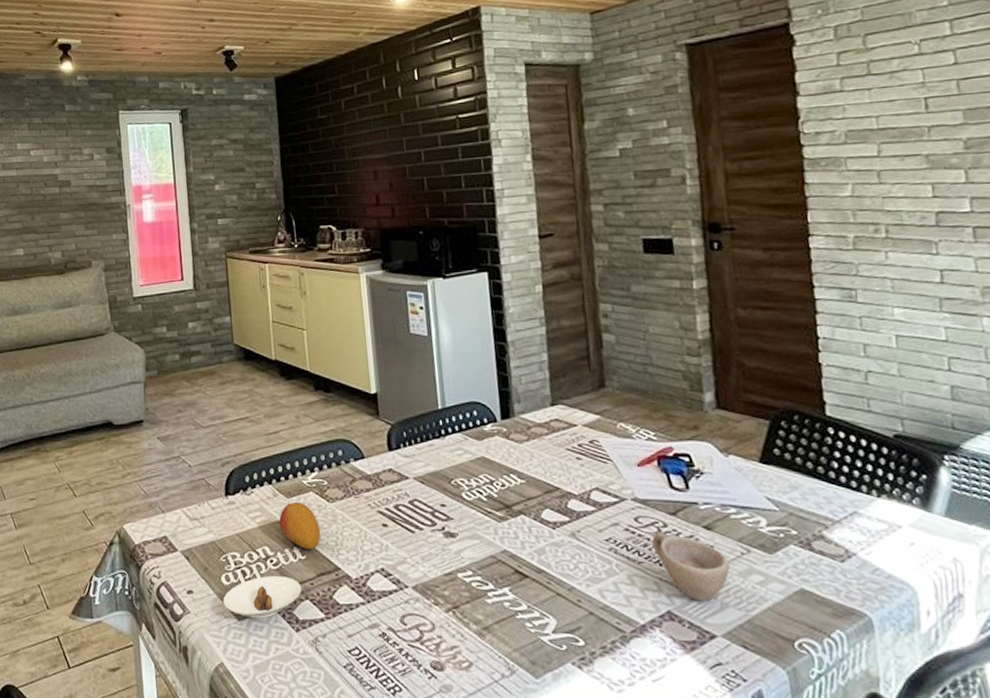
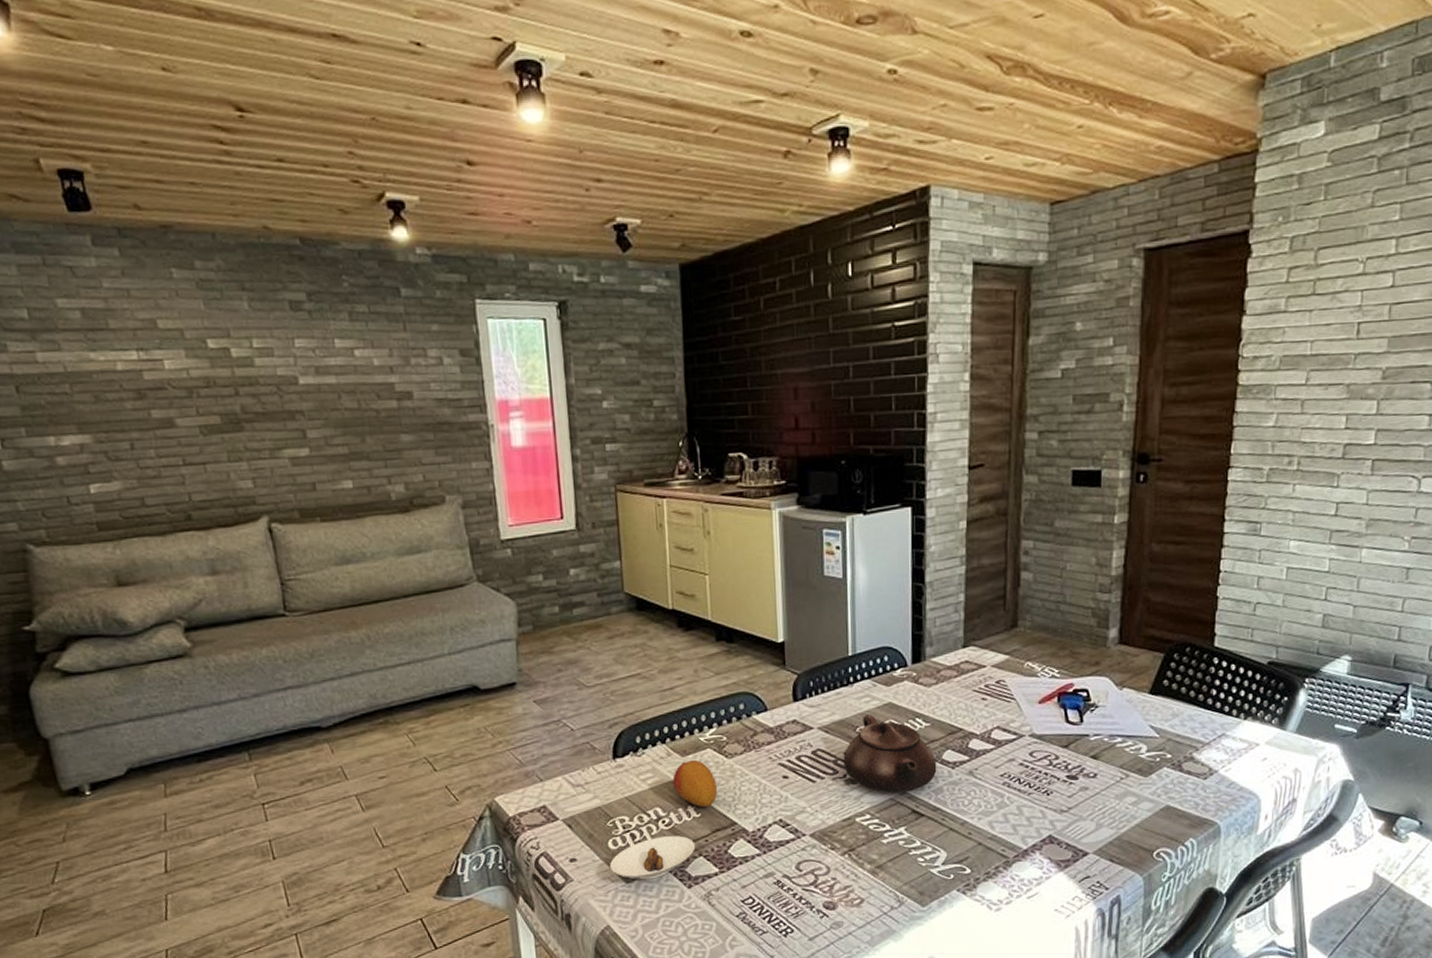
teapot: none [440,468,537,549] -> present [843,714,937,793]
cup: present [652,532,731,601] -> none [1043,764,1110,824]

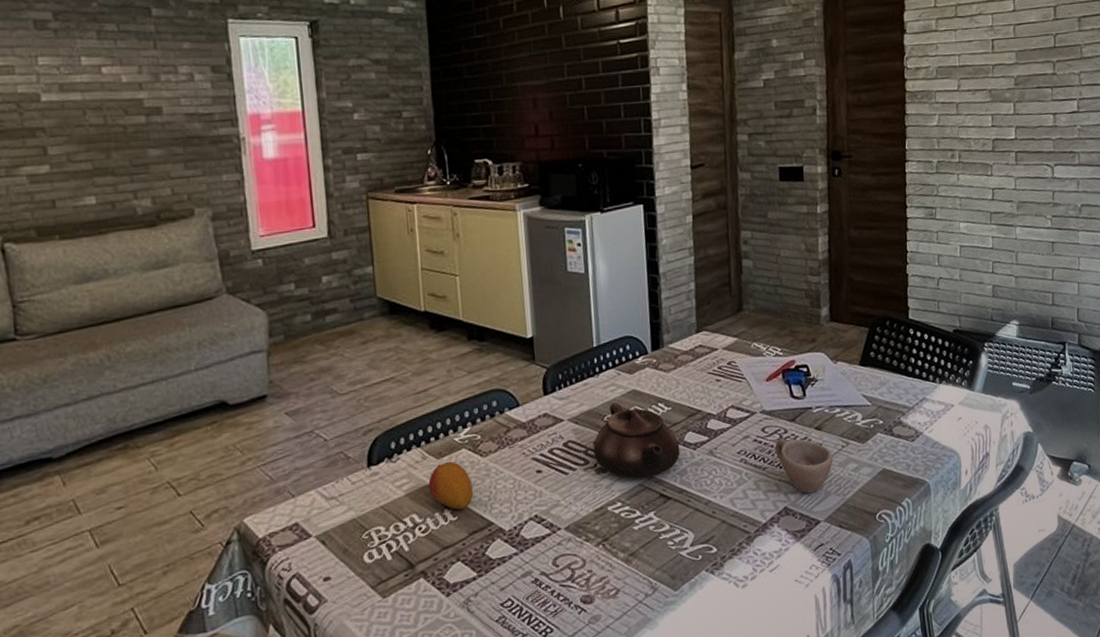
saucer: present [609,835,696,880] -> none [365,541,453,593]
cup: none [1043,764,1110,824] -> present [774,438,834,494]

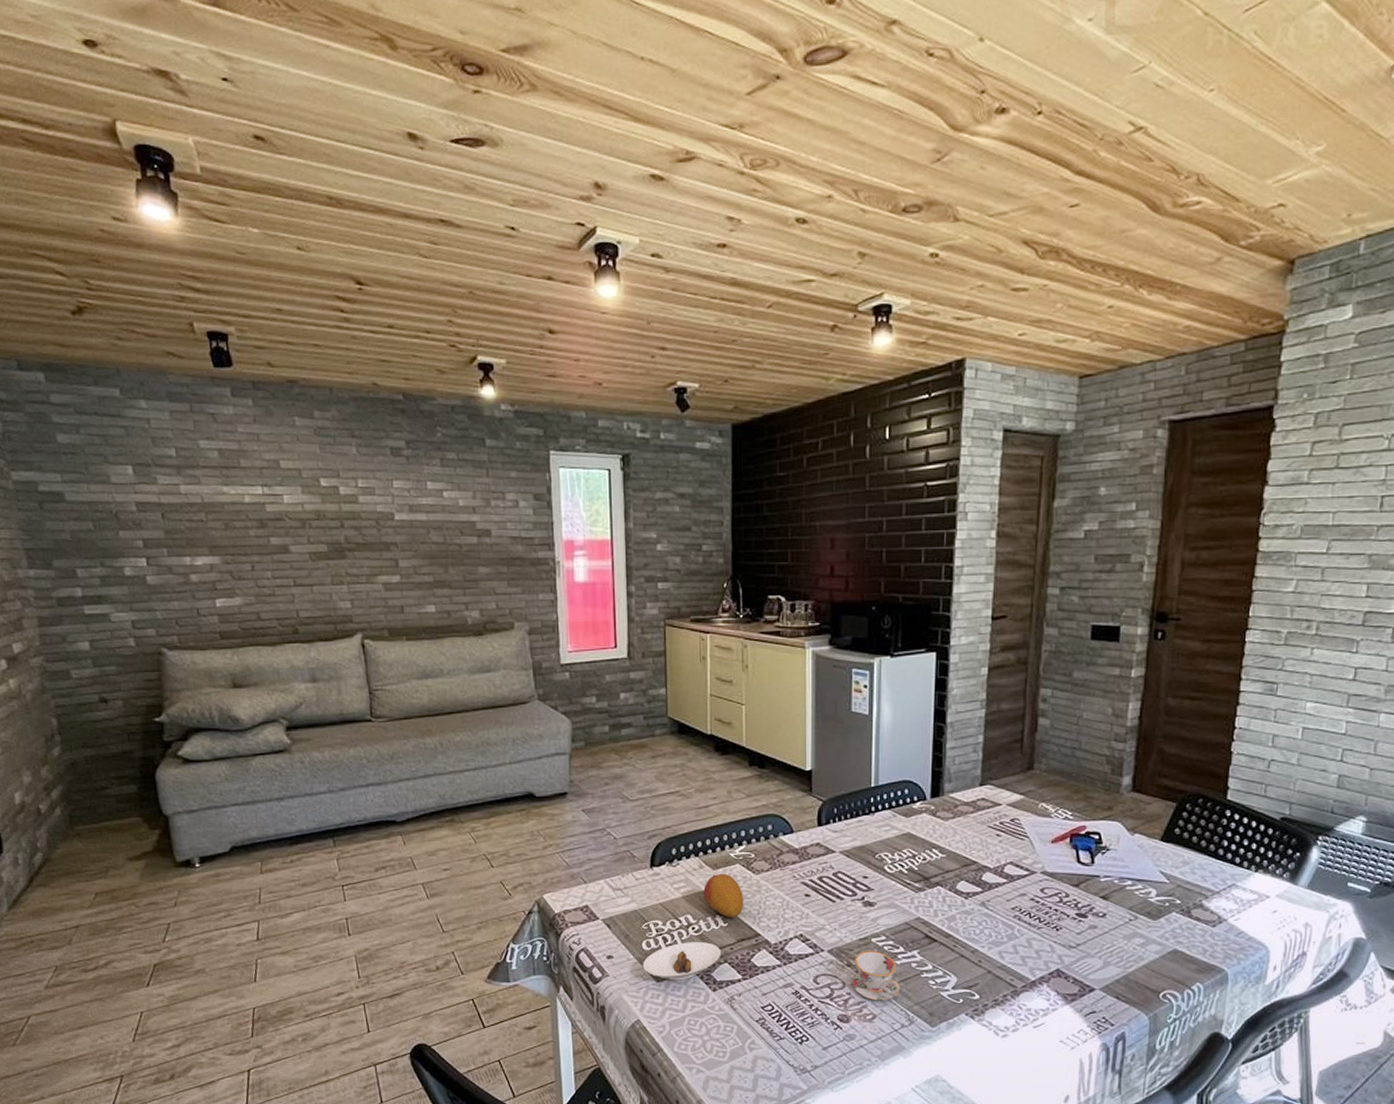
saucer: none [365,541,453,593] -> present [642,942,722,980]
teacup: none [592,519,641,574] -> present [852,951,901,1001]
teapot: present [593,403,681,479] -> none [862,843,951,917]
cup: present [774,438,834,494] -> none [1053,901,1118,960]

